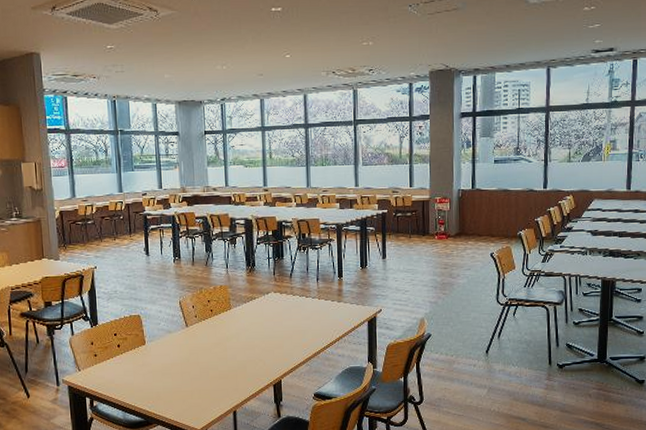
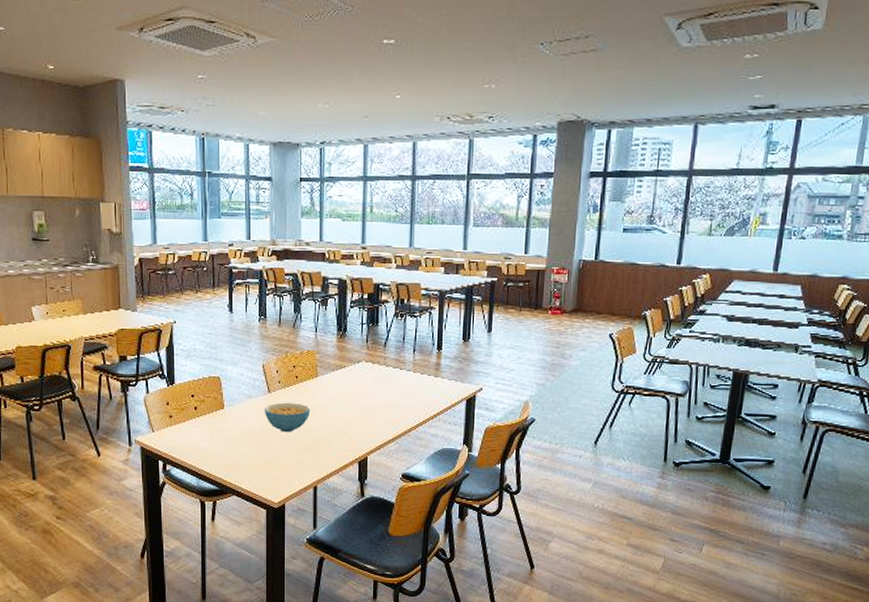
cereal bowl: none [183,334,226,363] -> present [264,402,310,433]

